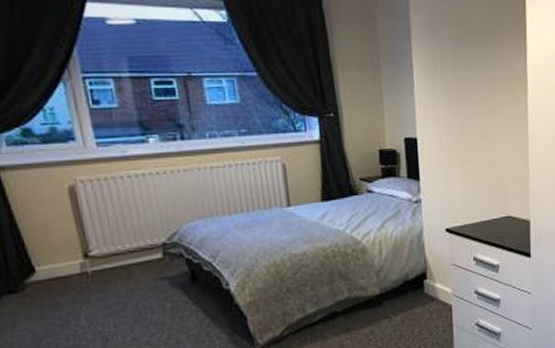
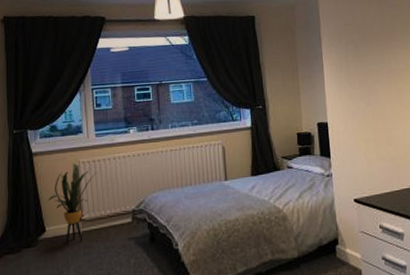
house plant: none [32,181,107,287] -> present [48,162,99,244]

